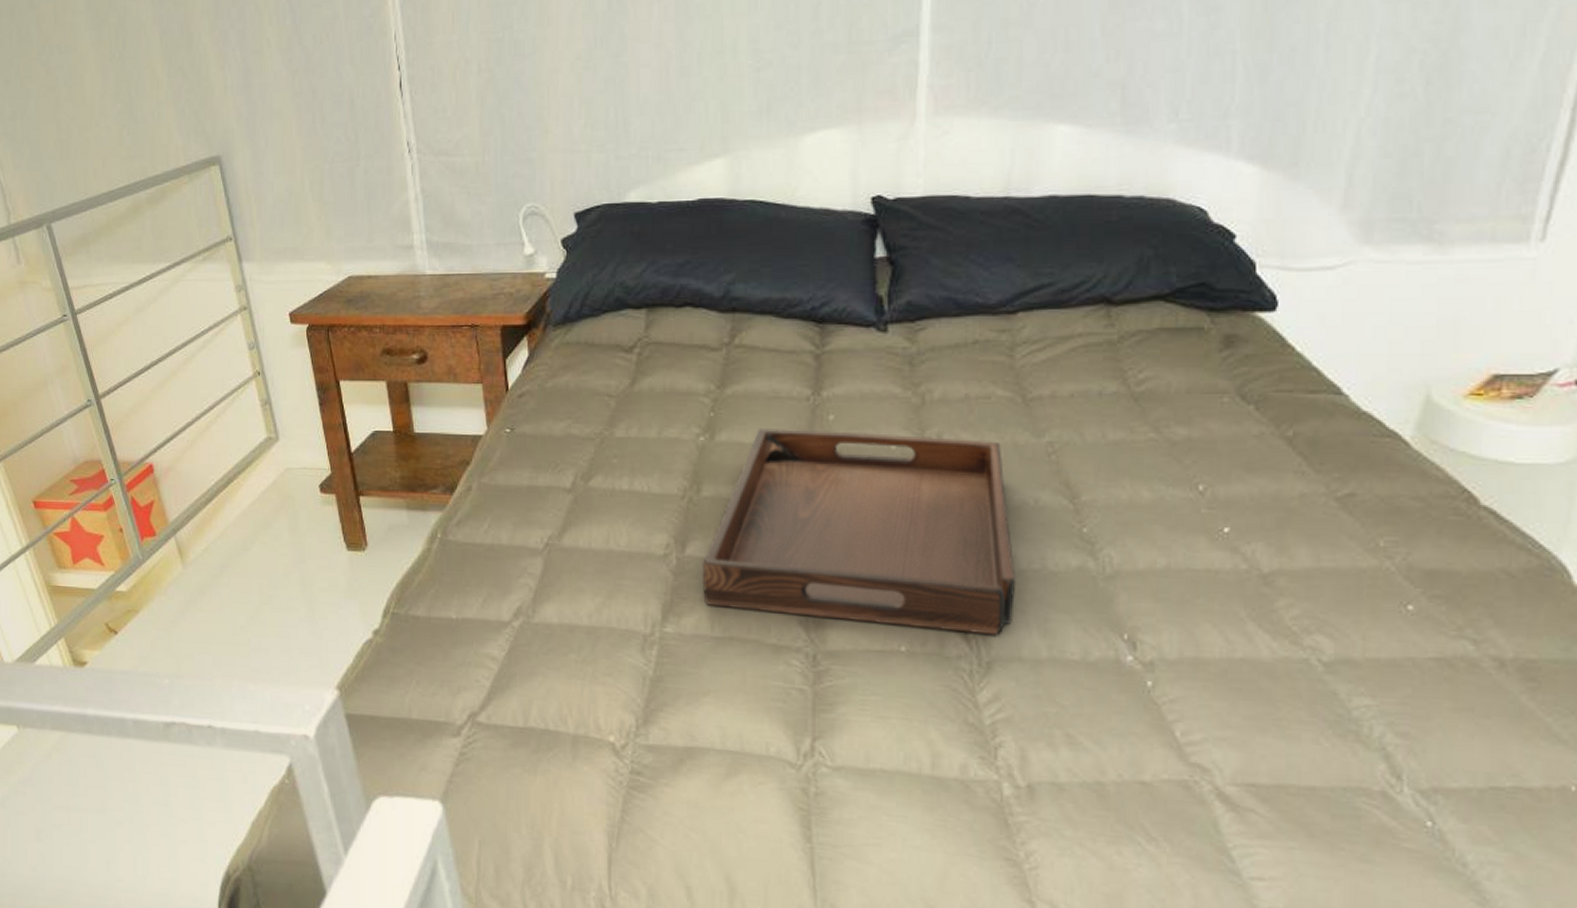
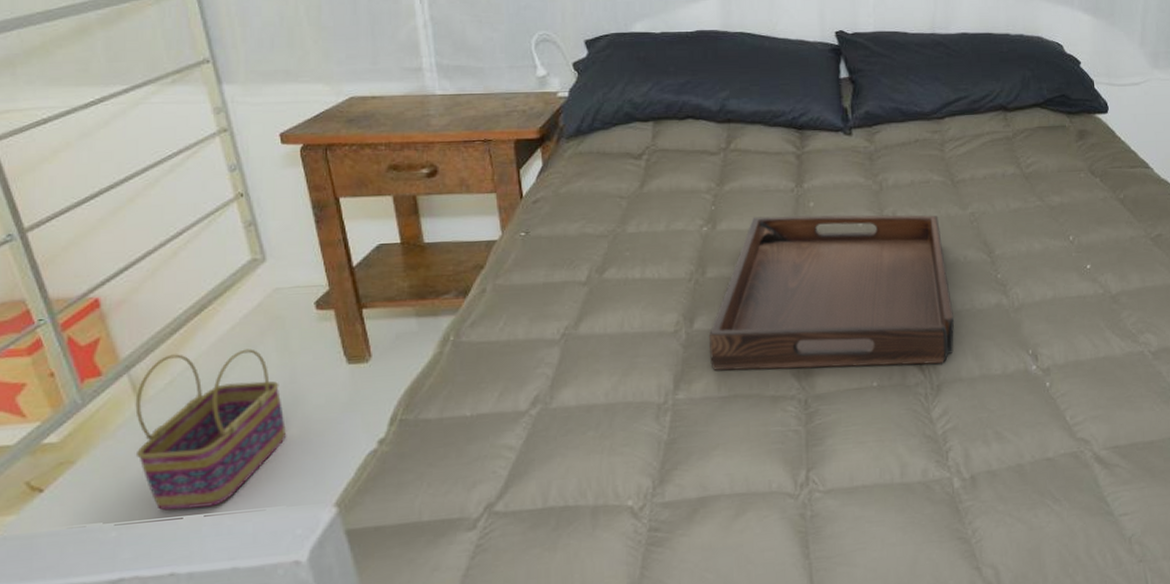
basket: none [180,523,296,671] -> present [135,349,286,511]

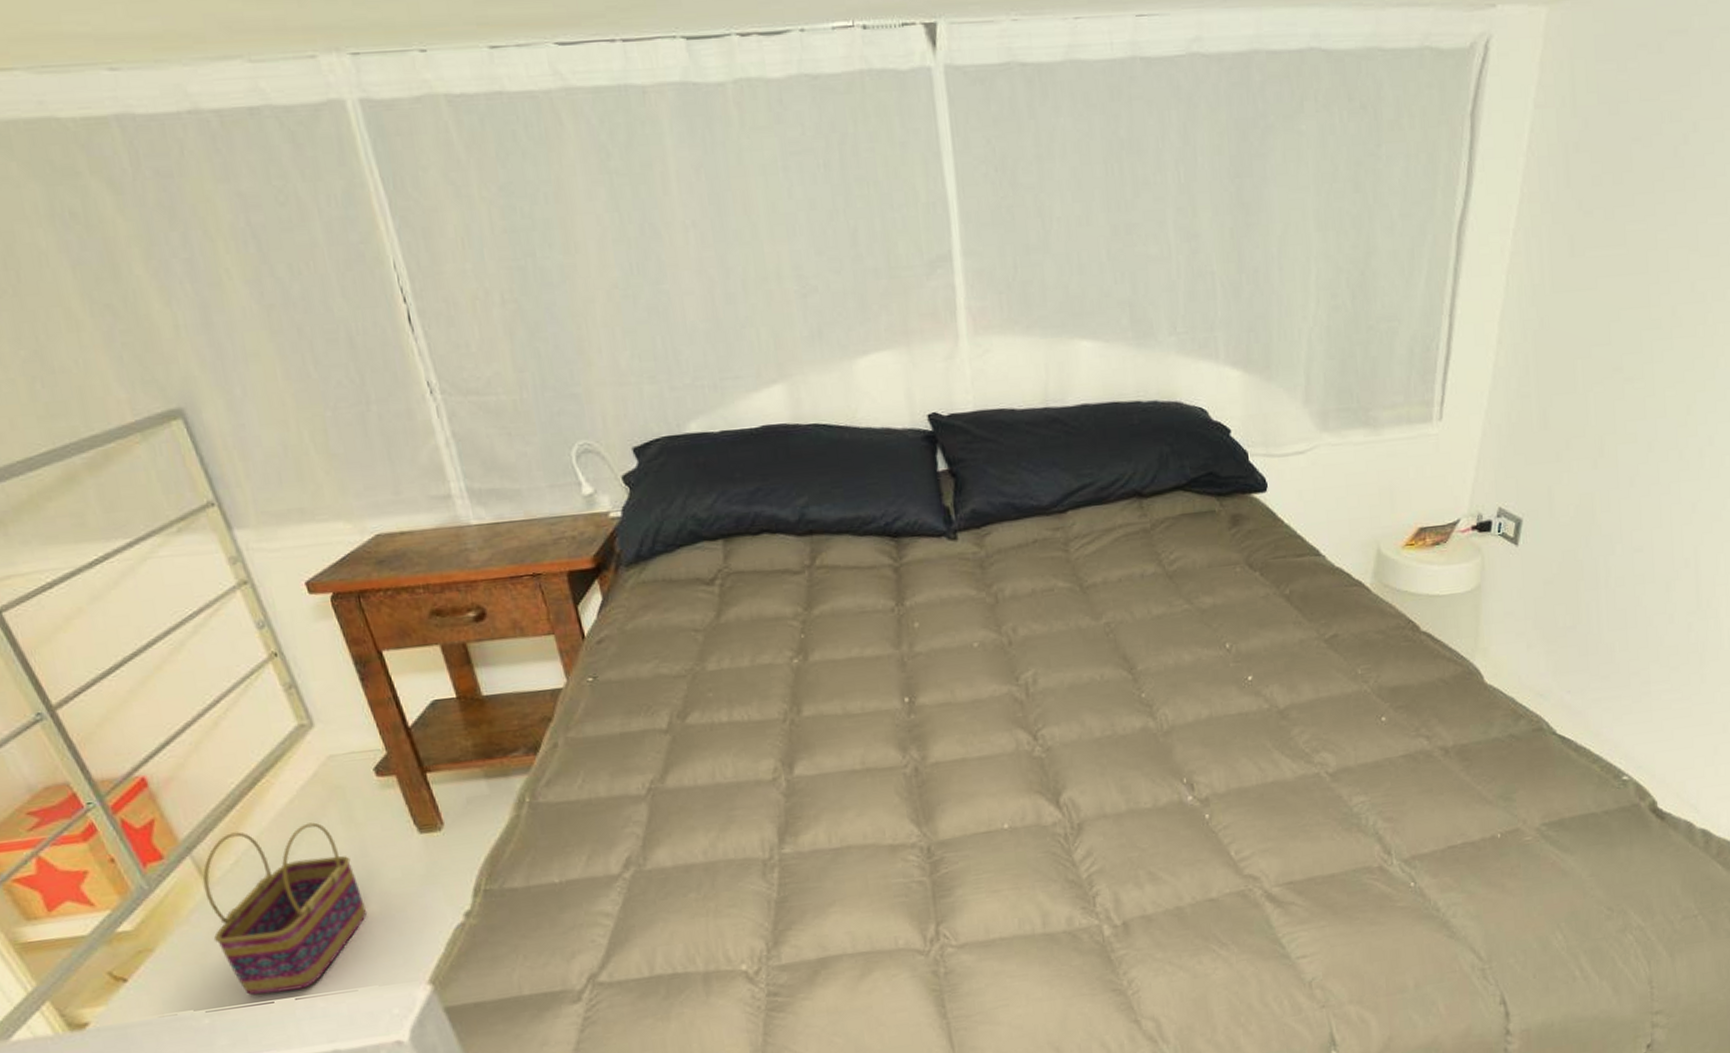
serving tray: present [708,214,955,371] -> none [811,628,1095,820]

